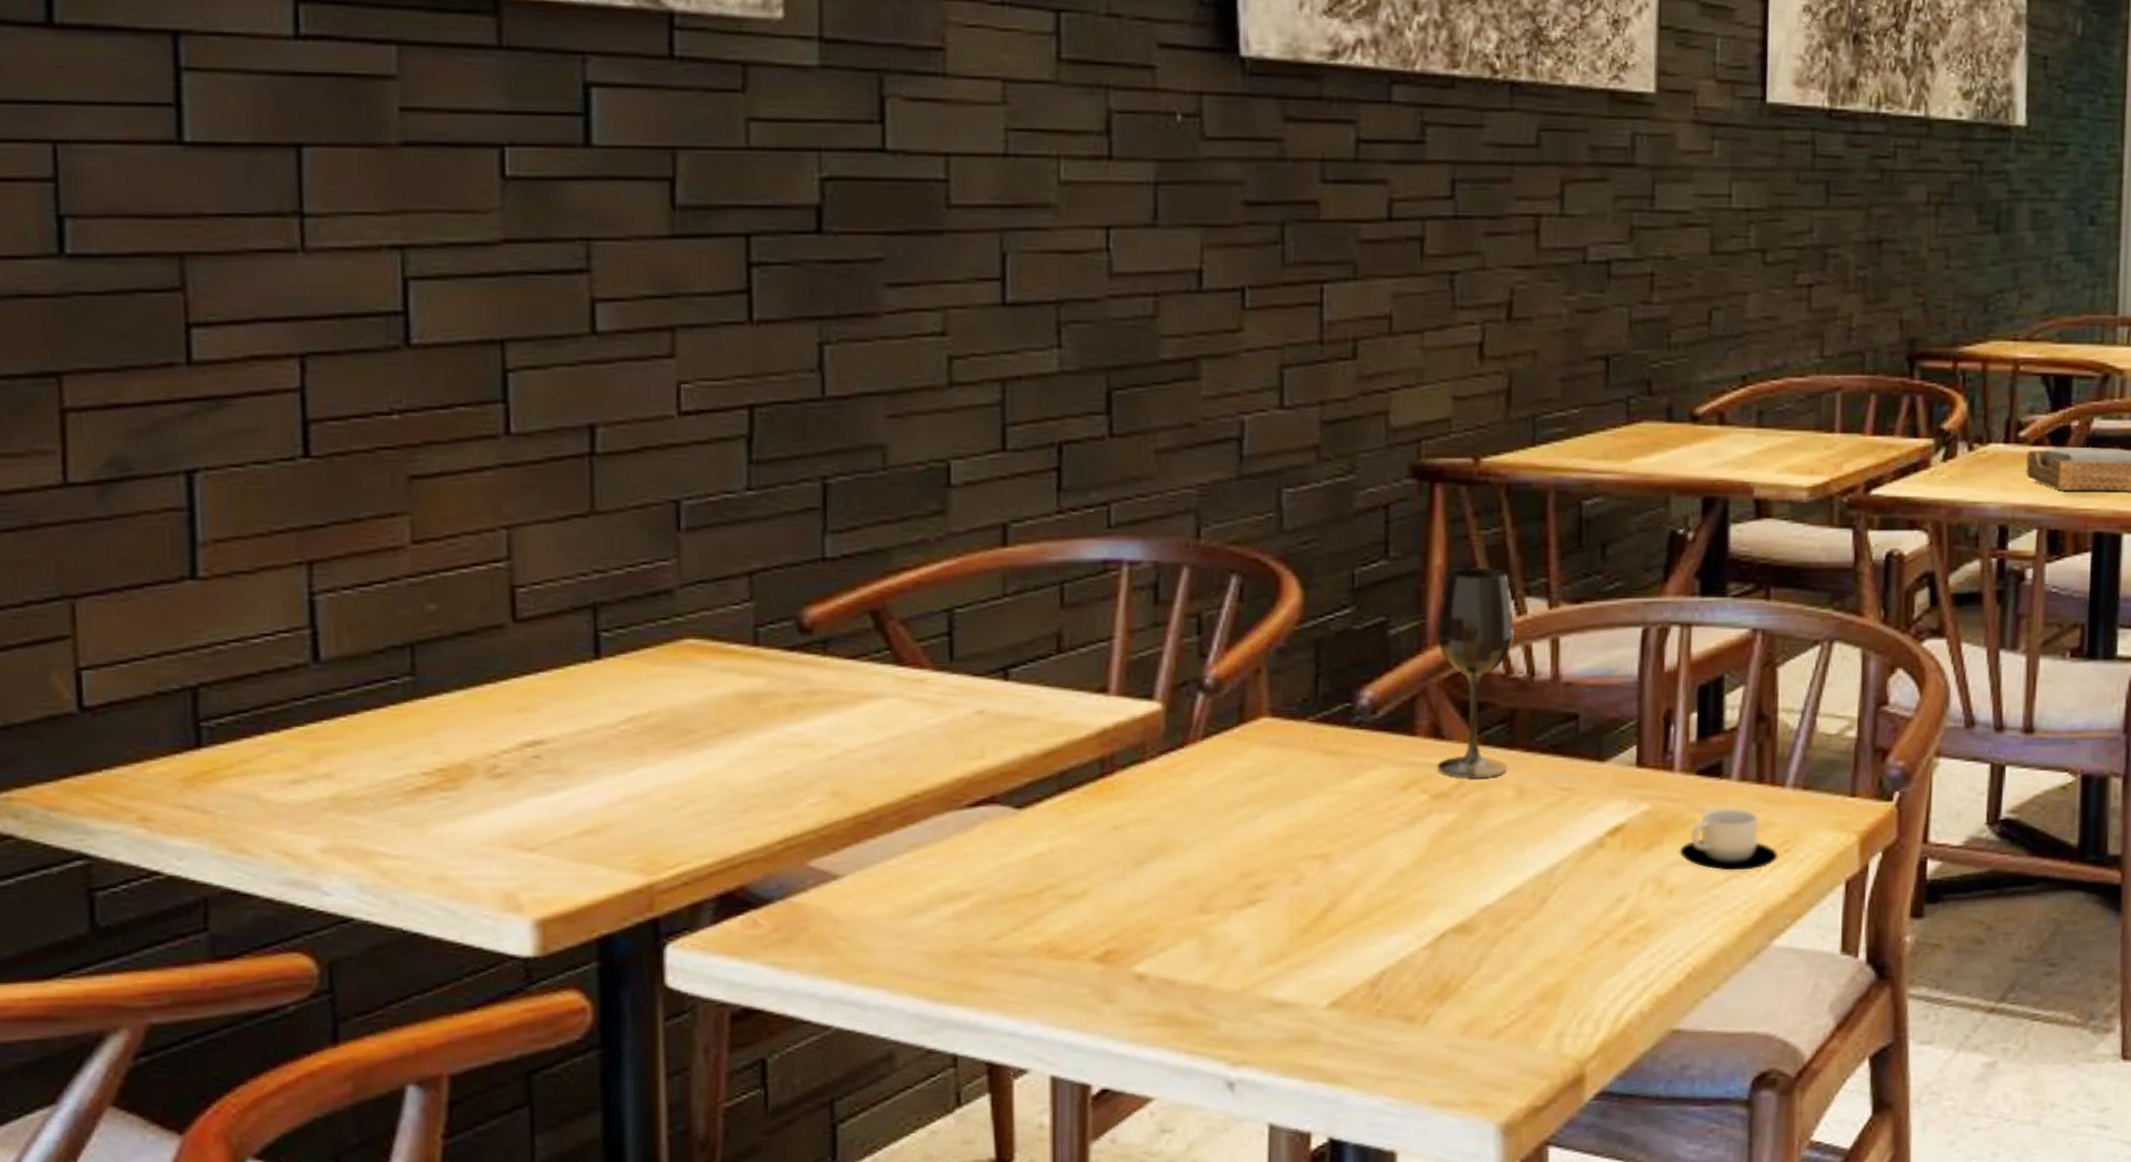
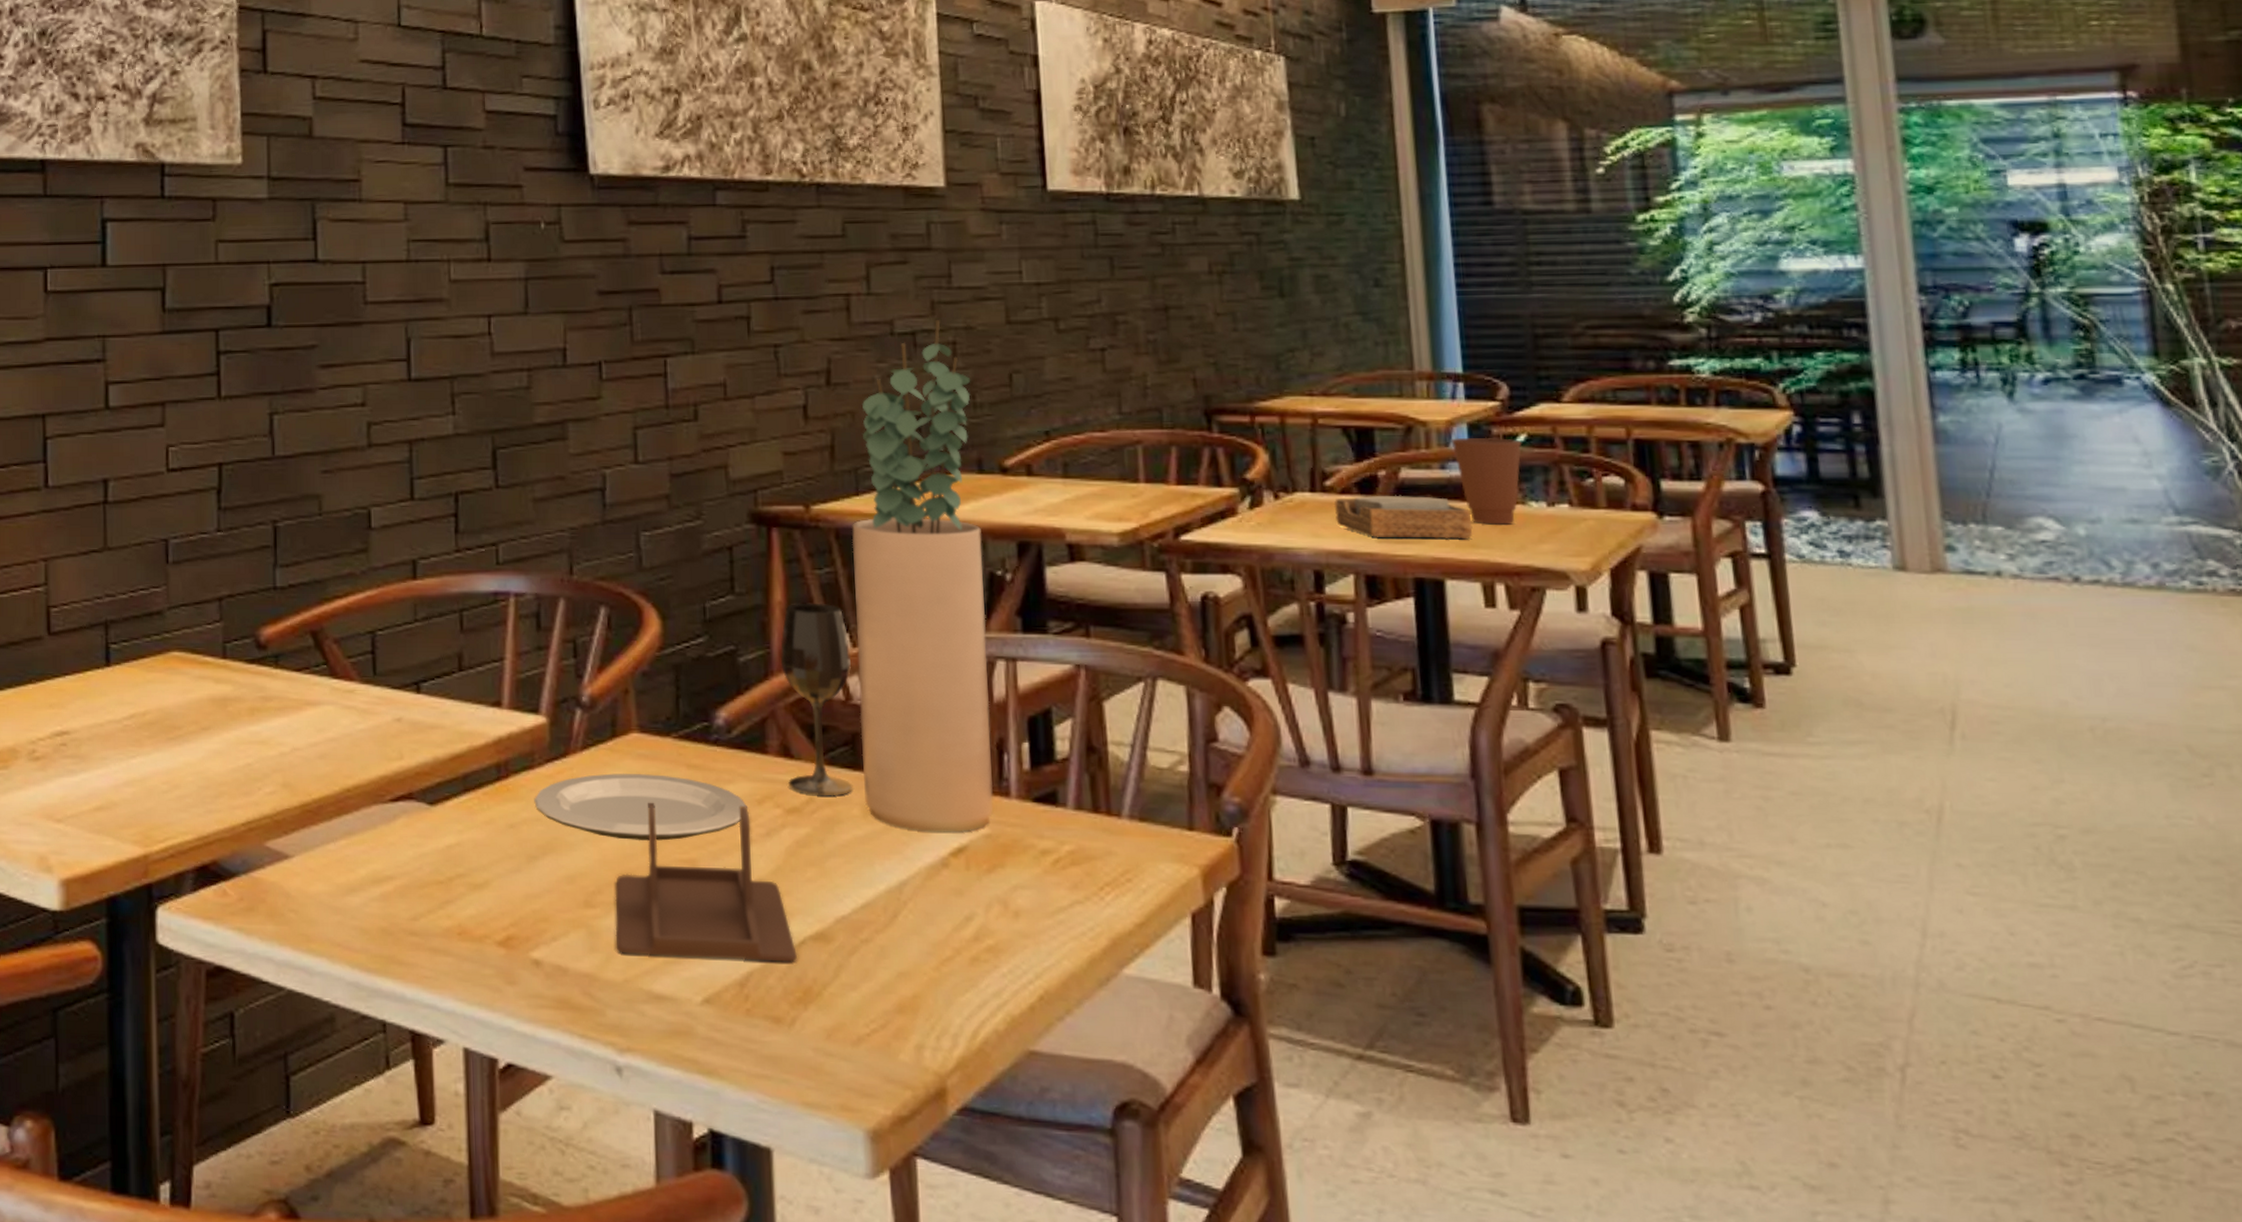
plate: none [1144,763,1391,837] -> present [534,773,749,842]
napkin holder: none [1233,792,1437,961] -> present [615,802,798,962]
vase: none [1518,248,1667,812] -> present [851,320,994,833]
cup: present [1679,808,1778,871] -> none [1021,835,1121,897]

